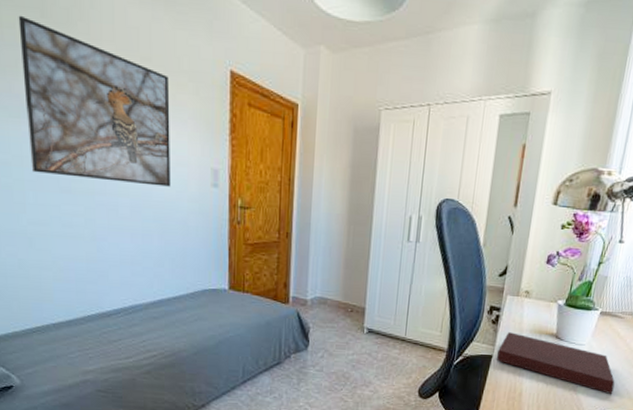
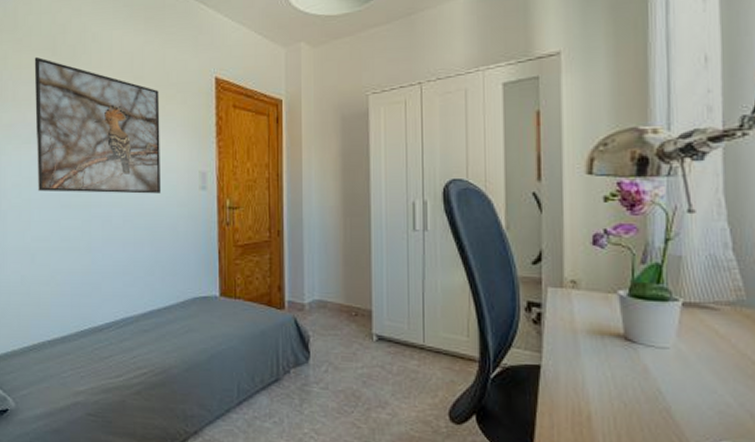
notebook: present [496,332,615,394] -> none [546,334,728,417]

